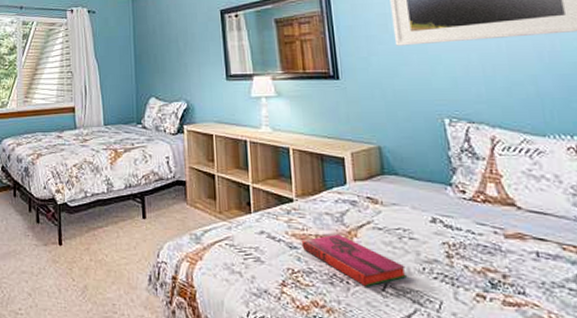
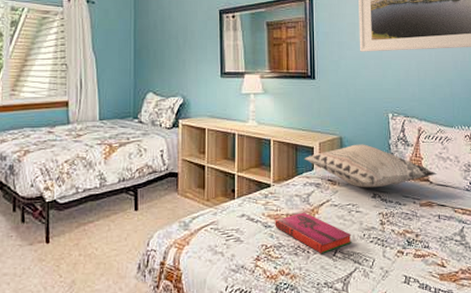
decorative pillow: none [332,155,527,210] -> present [303,144,437,188]

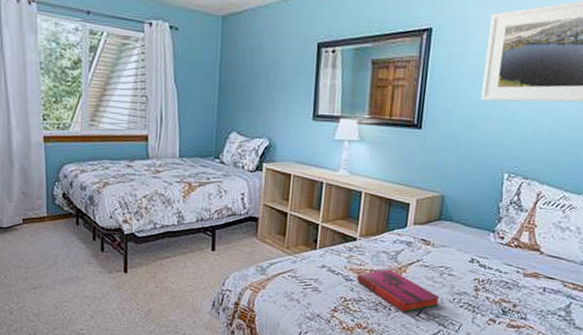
decorative pillow: present [303,144,437,188] -> none [397,204,551,253]

